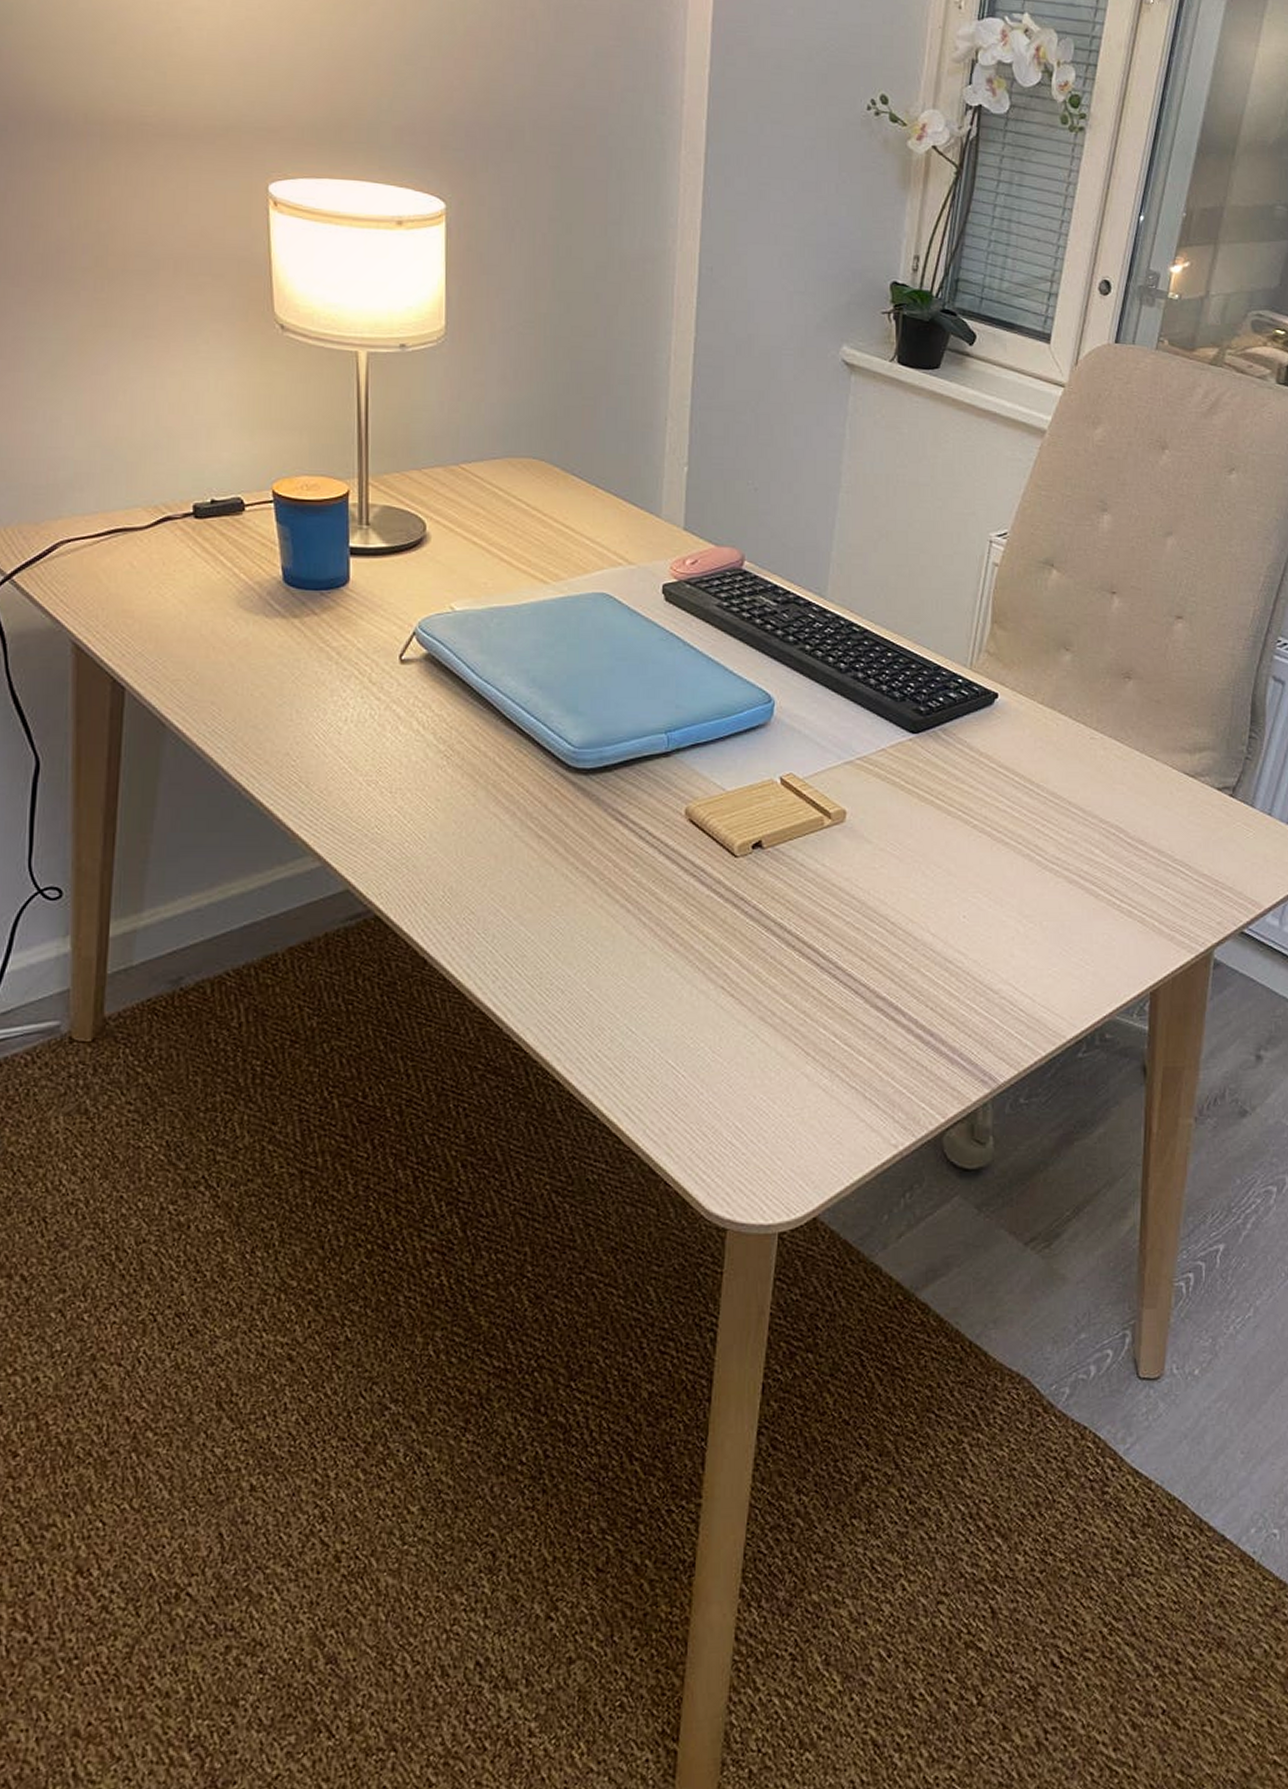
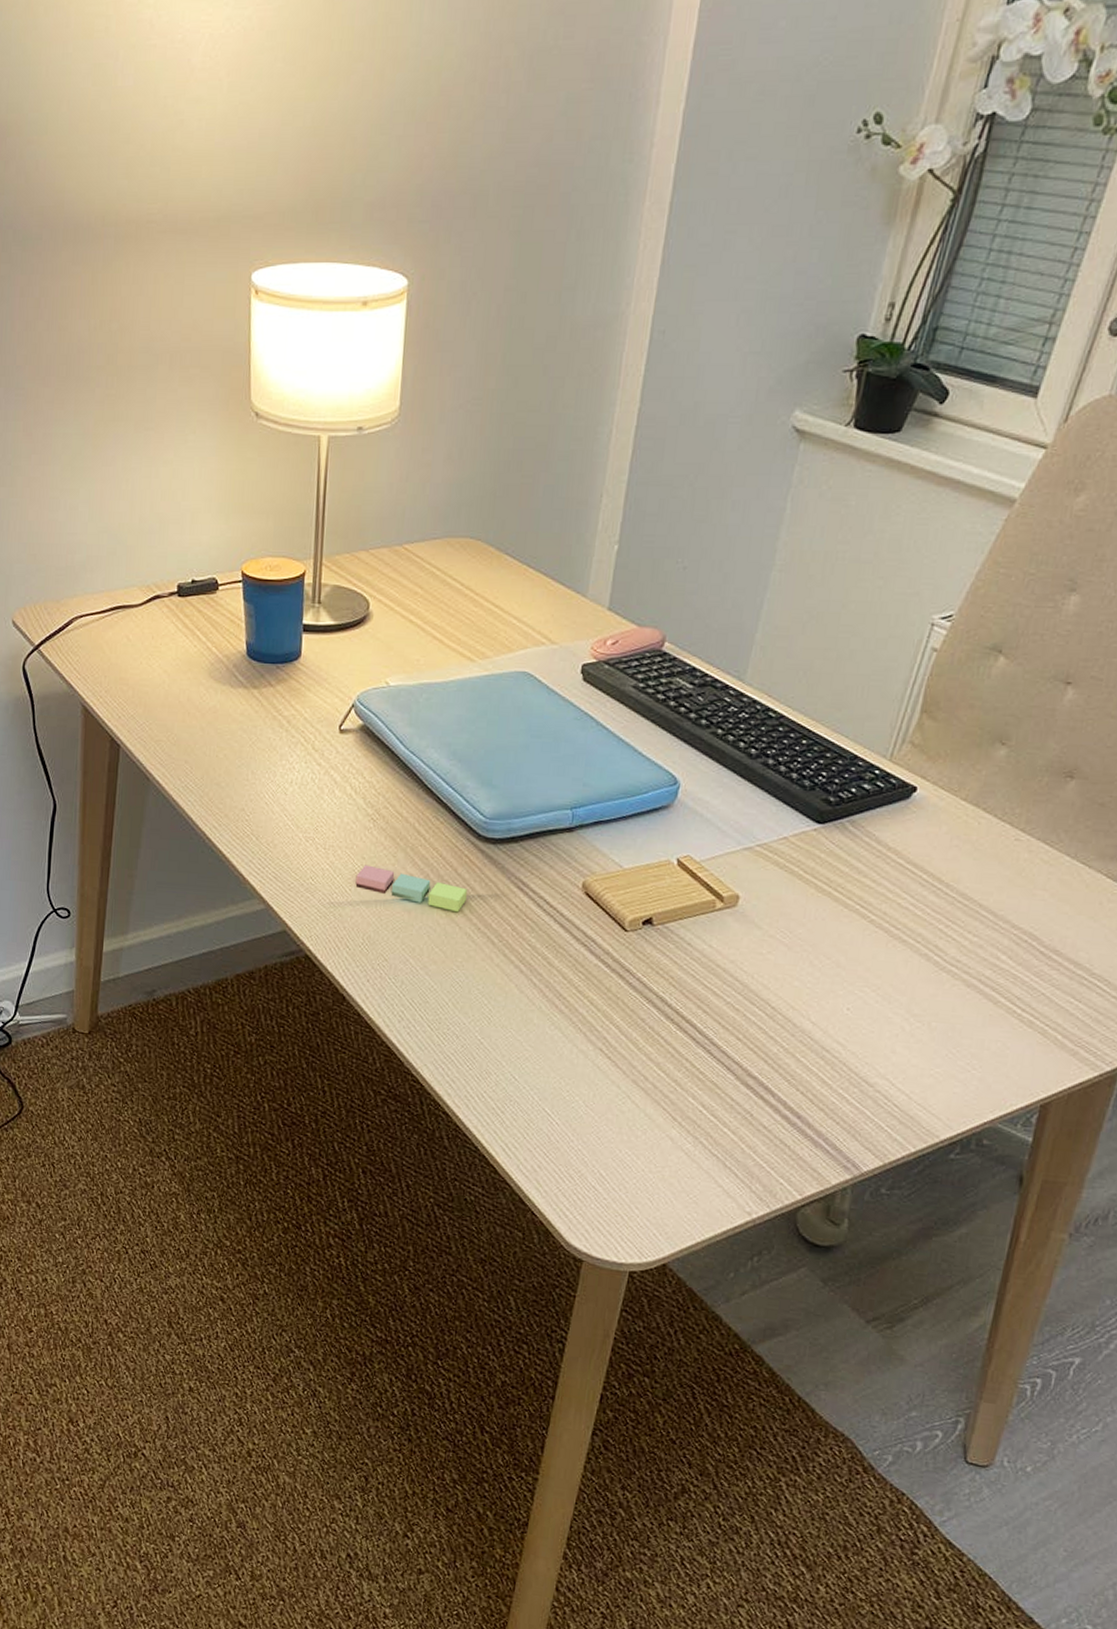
sticky notes: none [430,807,560,852] -> present [355,865,467,913]

